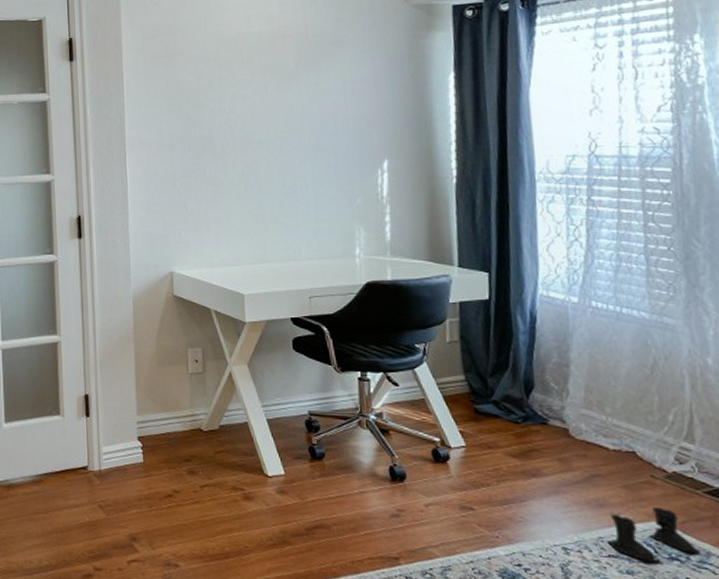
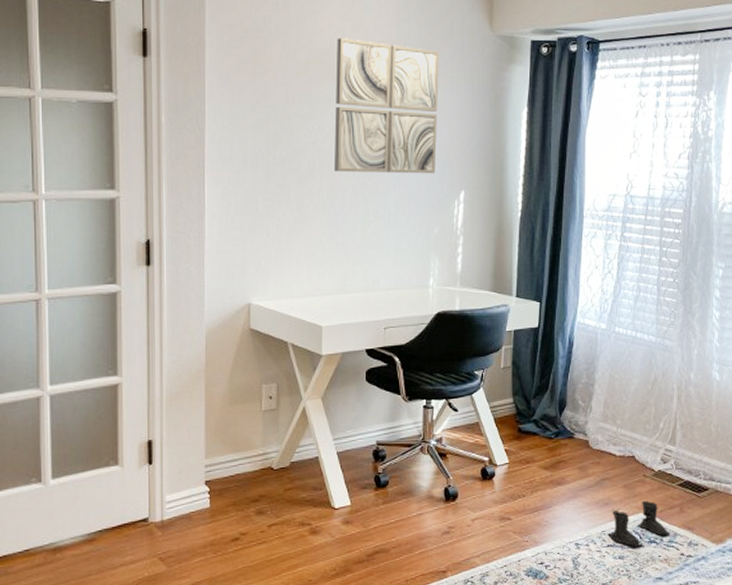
wall art: none [243,25,354,149] -> present [334,38,439,174]

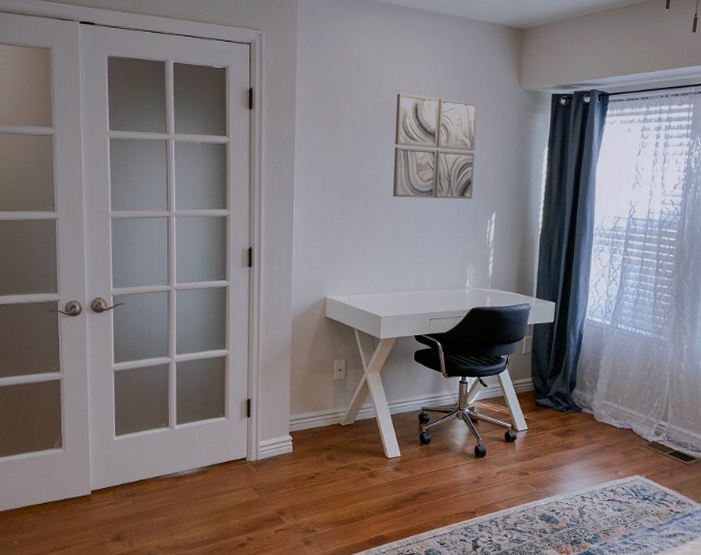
boots: present [608,500,670,548] -> none [608,465,661,503]

